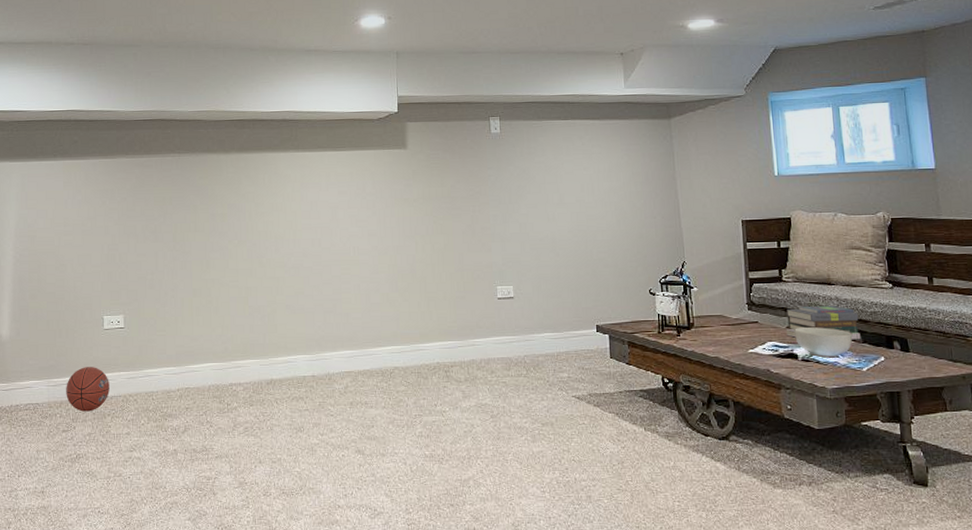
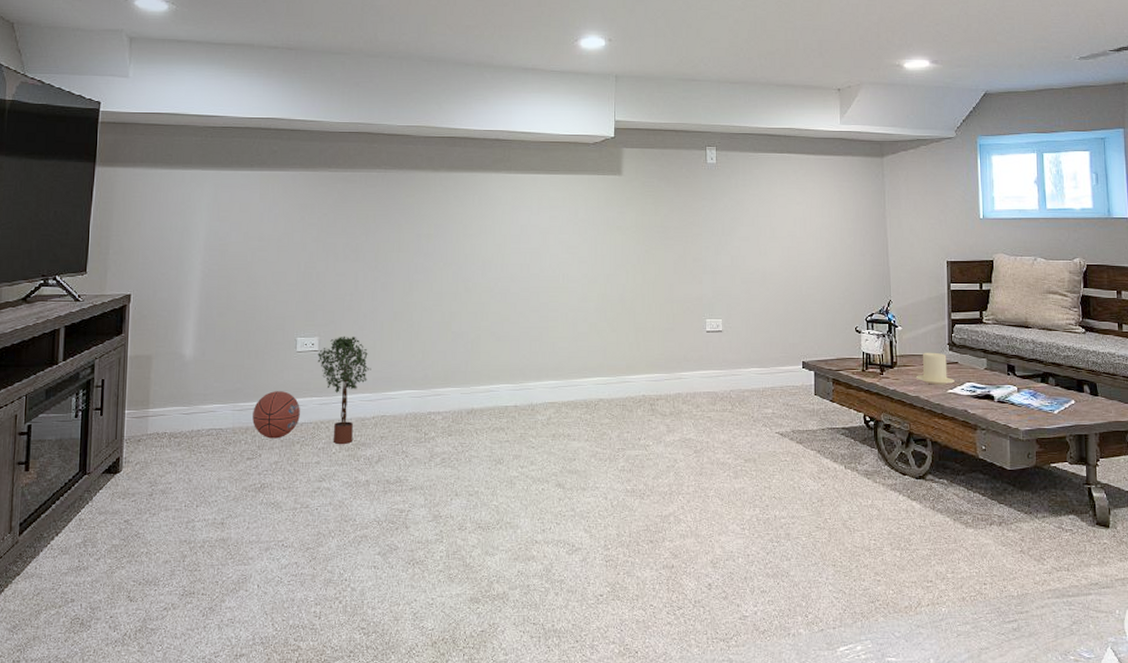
potted tree: none [123,313,174,416] -> present [317,336,371,444]
candle: none [714,312,755,345] -> present [915,352,955,385]
books: present [786,306,861,340] -> none [984,349,1053,383]
bowl: present [793,326,853,358] -> none [991,368,1046,400]

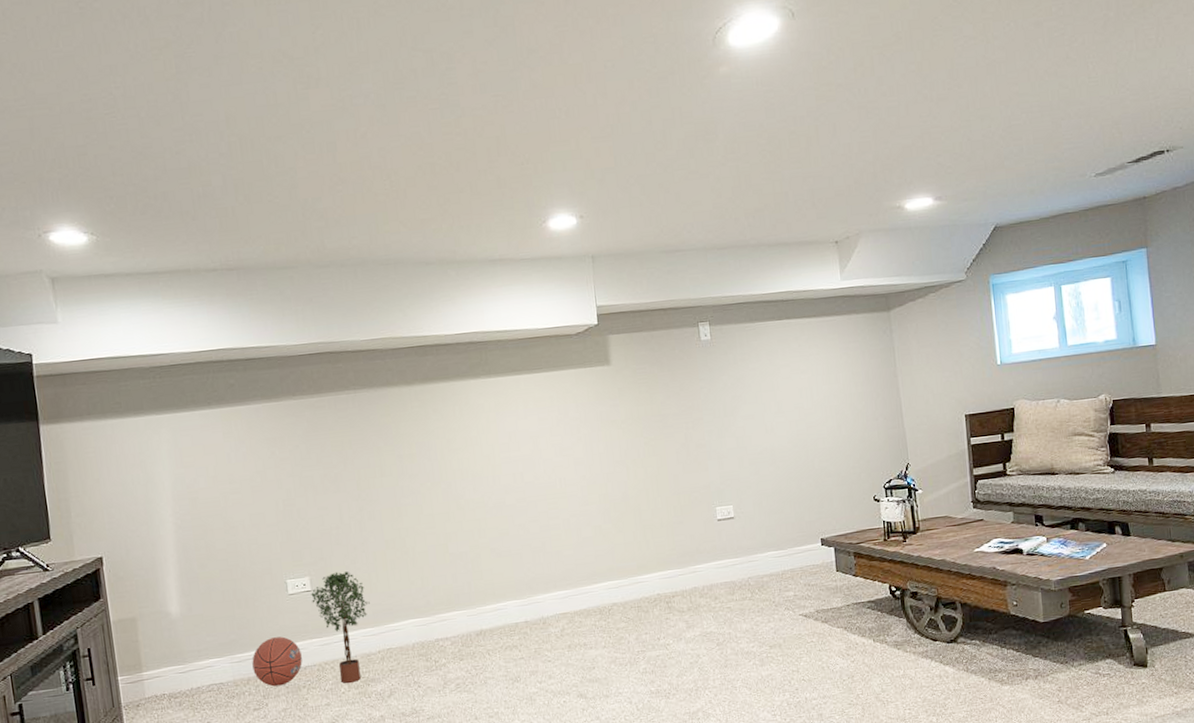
candle: present [915,352,955,385] -> none [940,511,981,546]

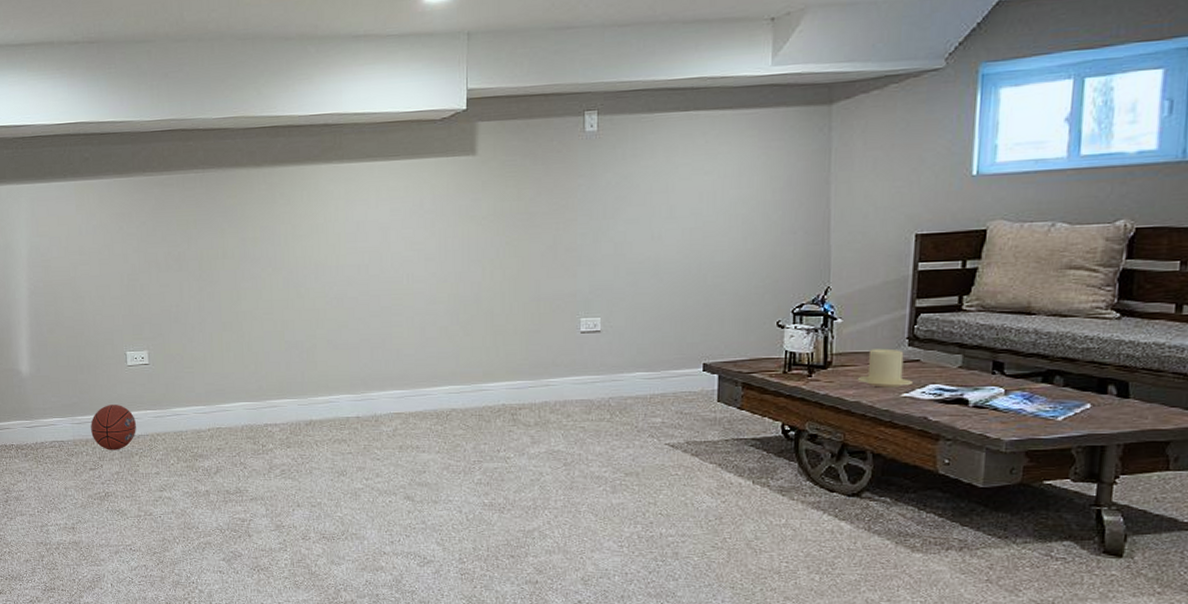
potted tree: present [311,571,370,683] -> none [148,348,203,455]
candle: none [940,511,981,546] -> present [857,348,913,388]

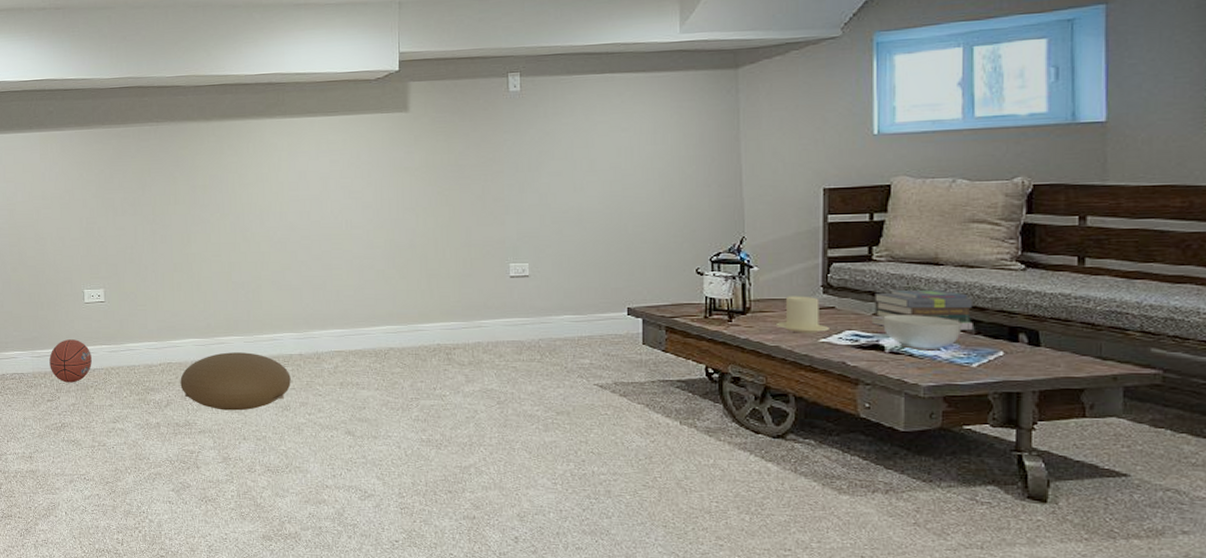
pouf: none [230,416,348,477] -> present [180,352,291,411]
books: none [956,341,1064,383] -> present [871,290,973,331]
bowl: none [967,366,1051,404] -> present [881,314,962,351]

